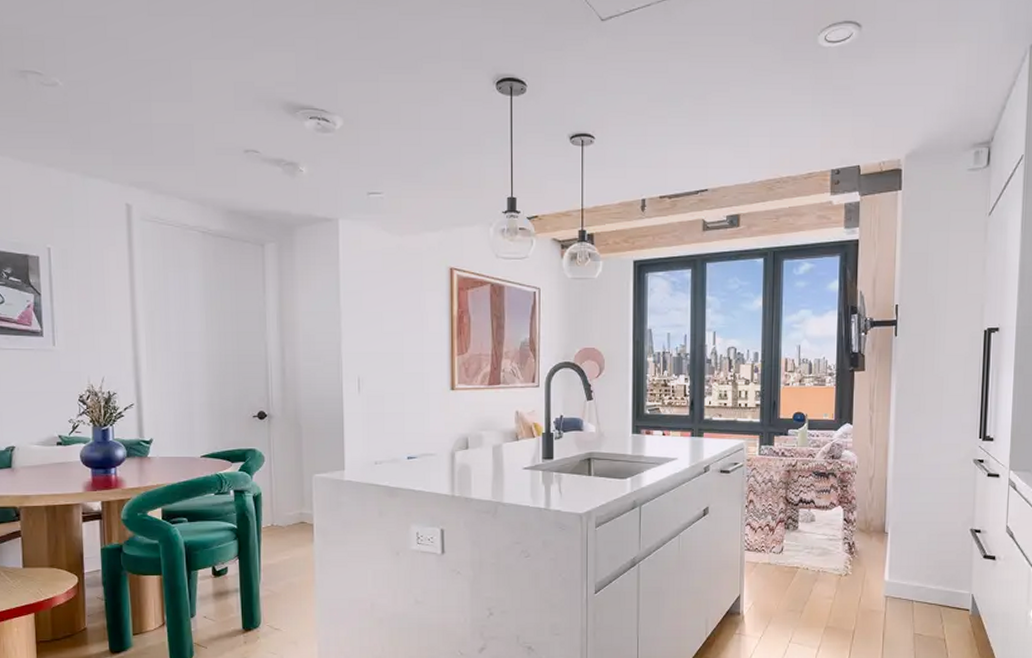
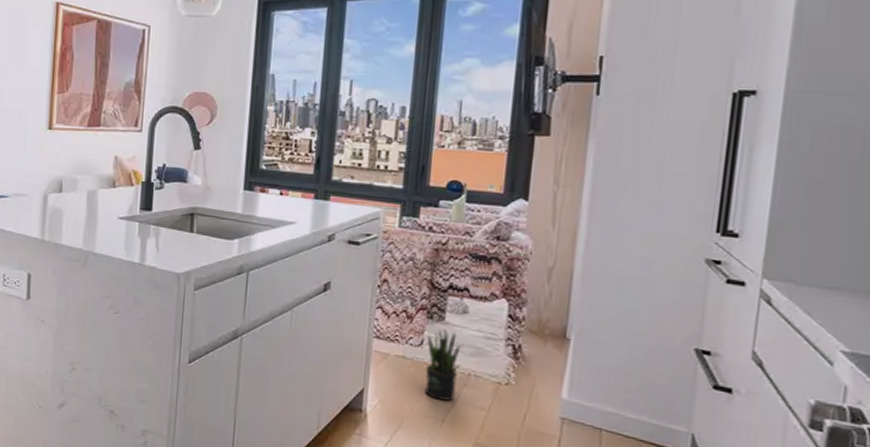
potted plant: none [786,536,812,596] -> present [425,329,461,402]

